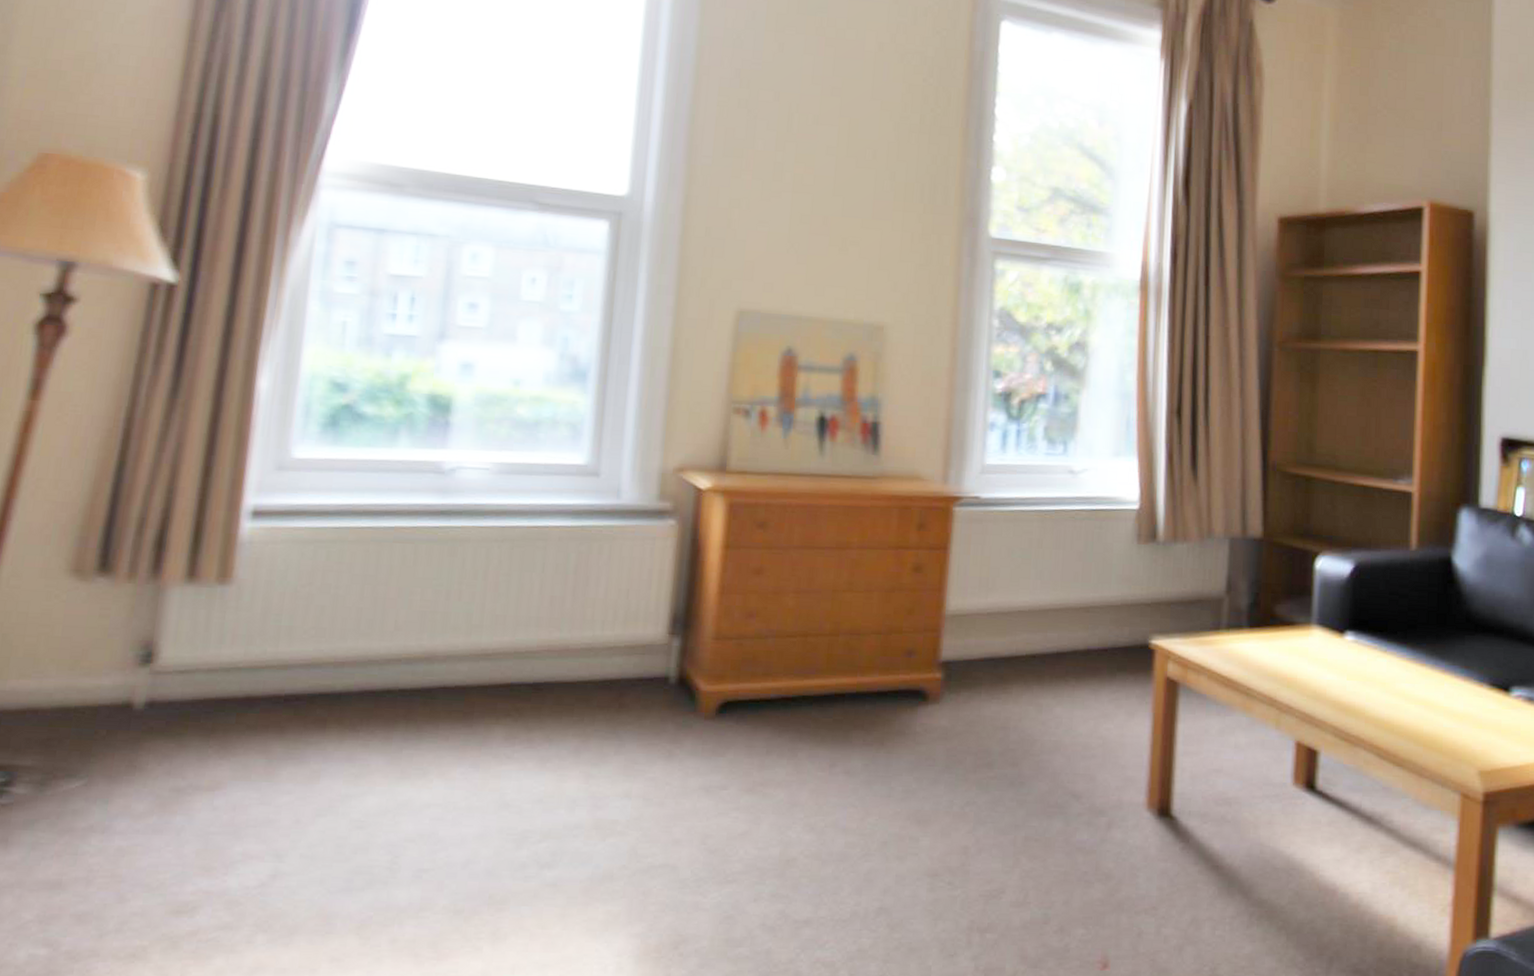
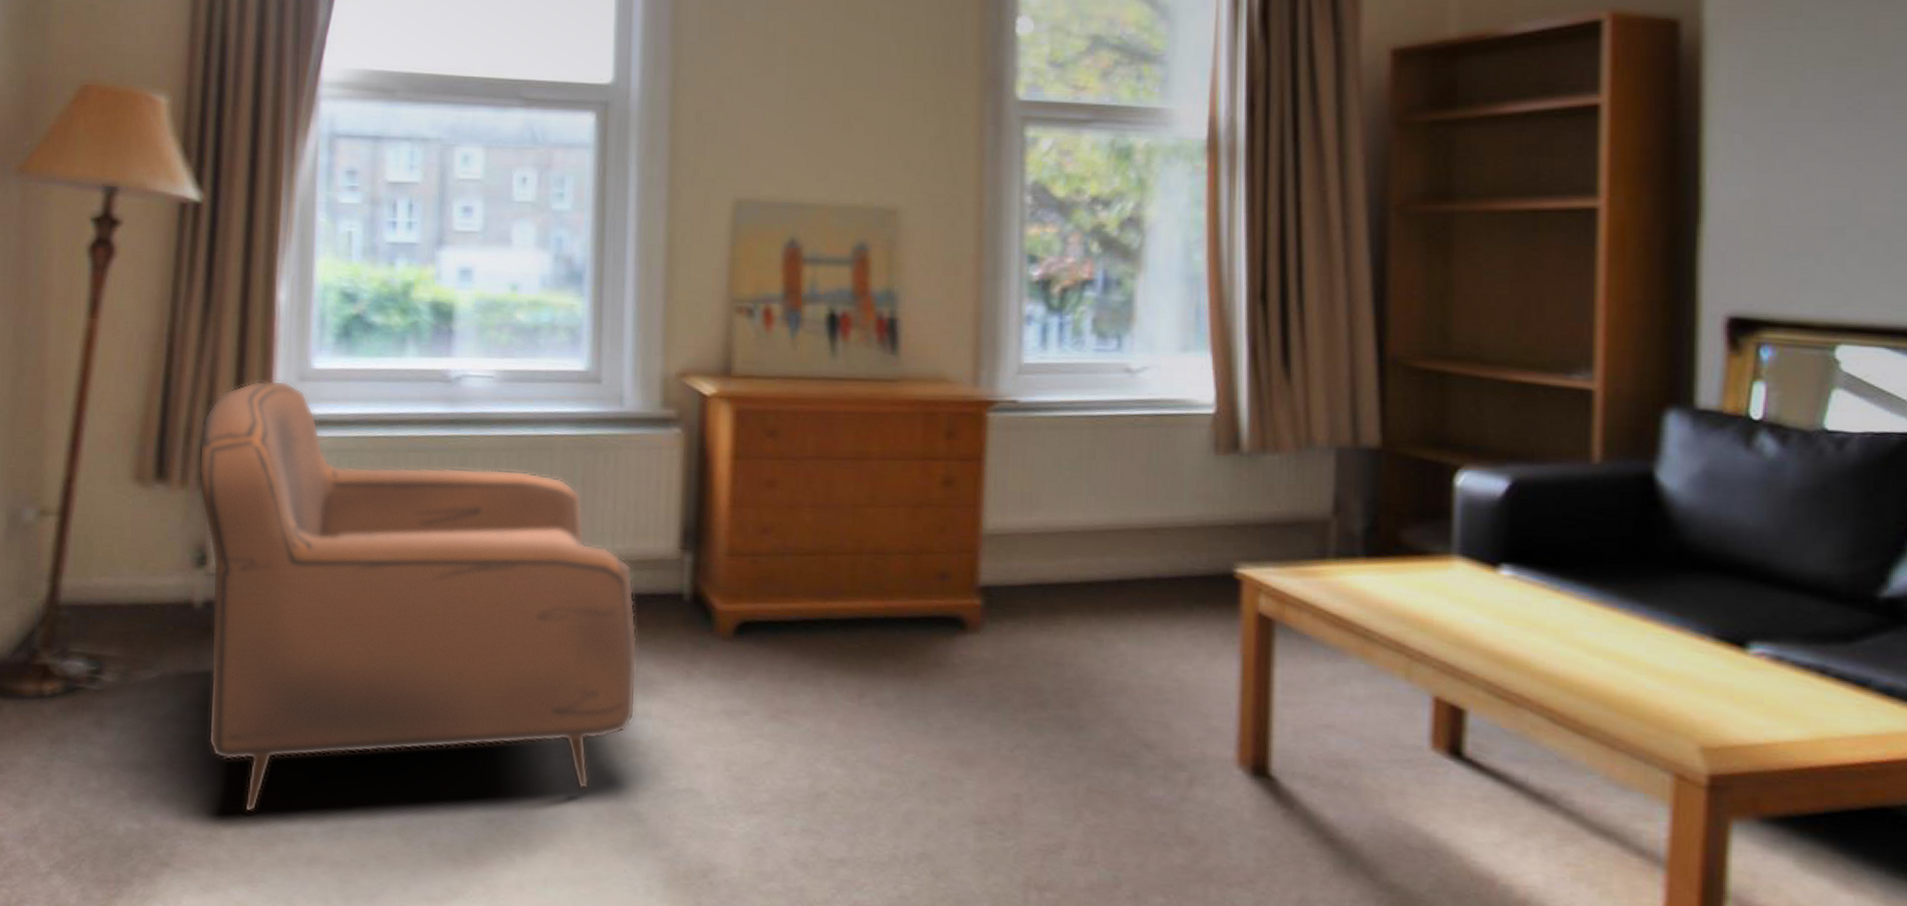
armchair: none [139,468,622,925] -> present [198,380,638,813]

